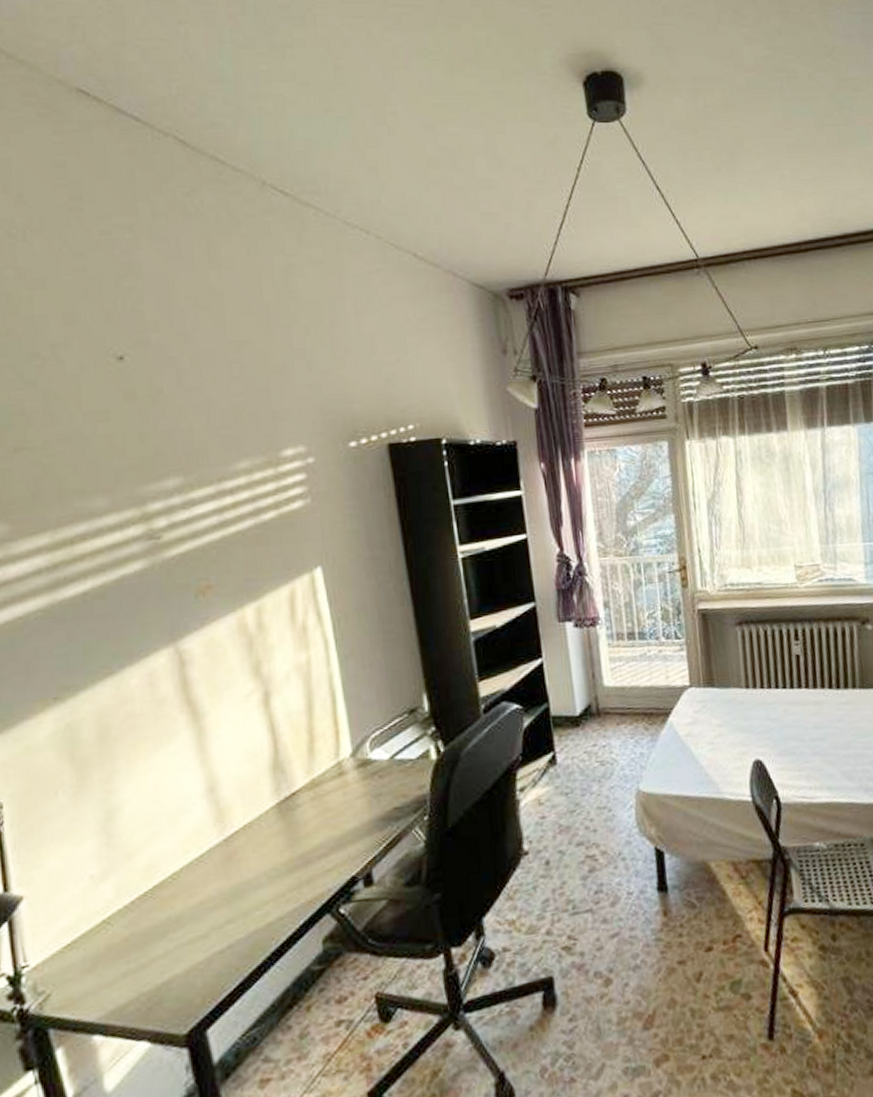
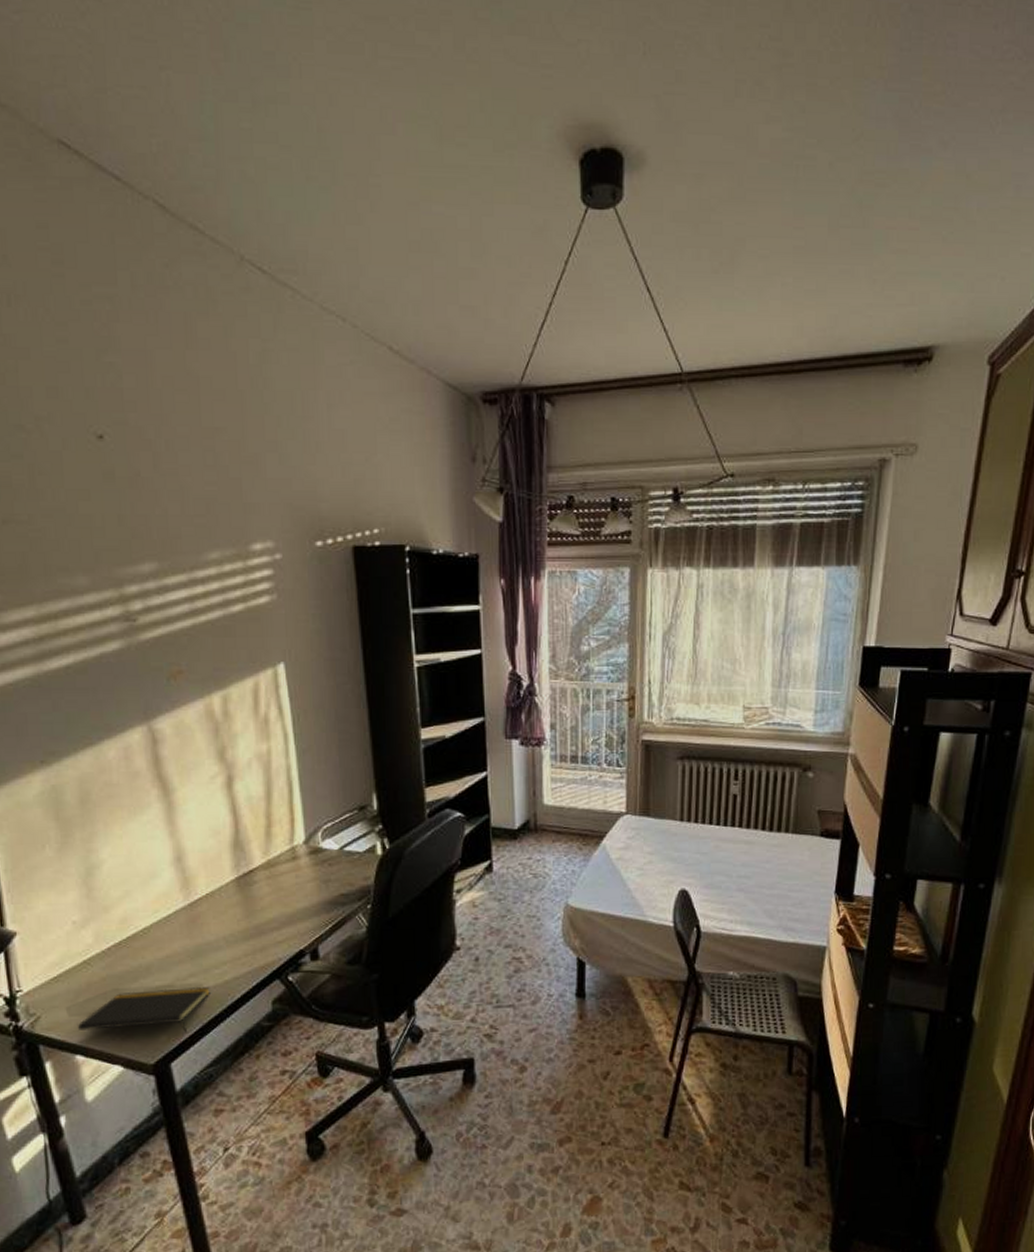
notepad: none [96,933,251,1005] -> present [78,986,210,1032]

